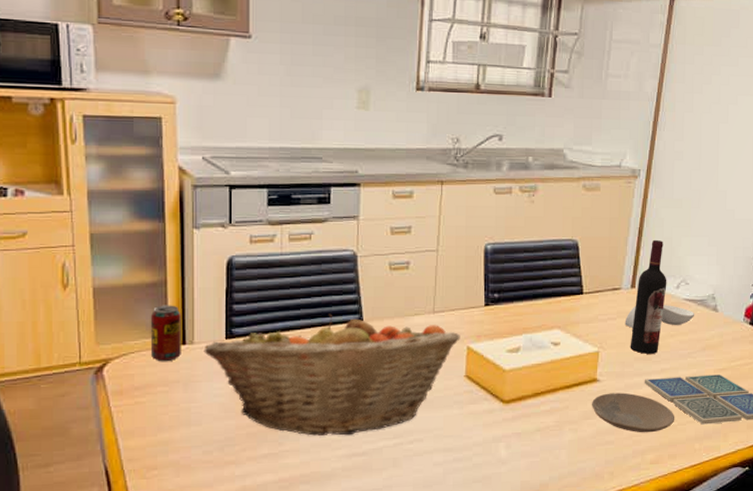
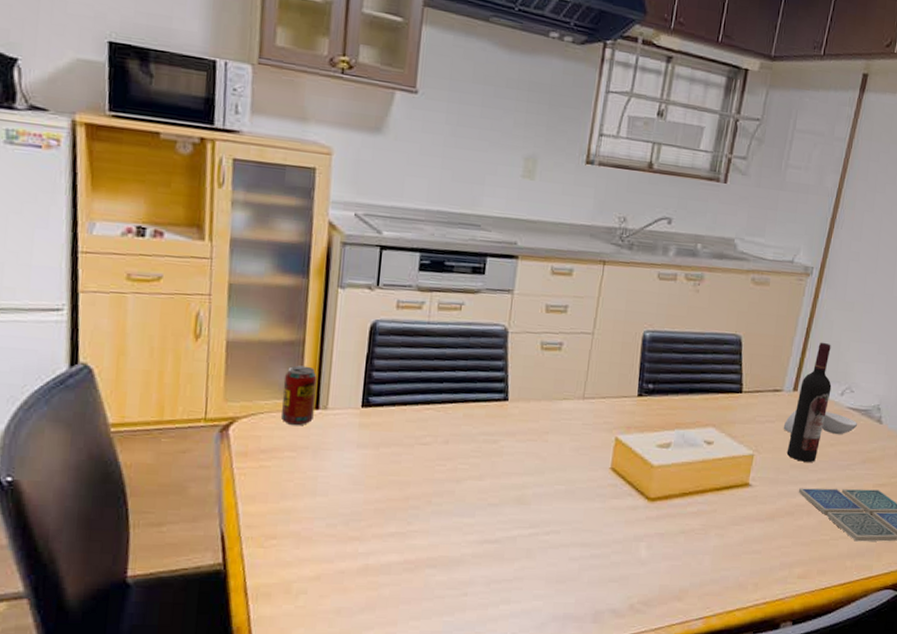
fruit basket: present [204,314,460,436] -> none [337,390,610,521]
plate: present [592,392,675,433] -> none [741,499,828,545]

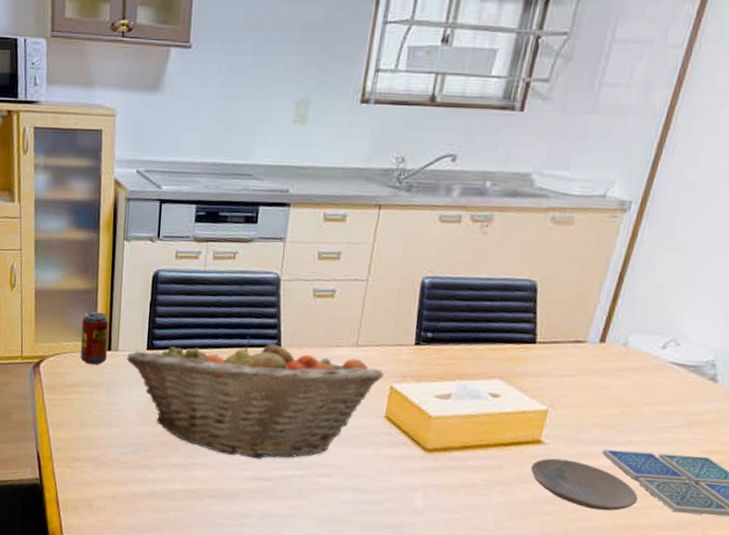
fruit basket: none [337,390,610,521] -> present [126,336,384,459]
plate: none [741,499,828,545] -> present [531,458,639,511]
spoon rest: present [783,410,858,435] -> none [585,364,684,393]
wine bottle: present [786,342,832,462] -> none [589,287,652,422]

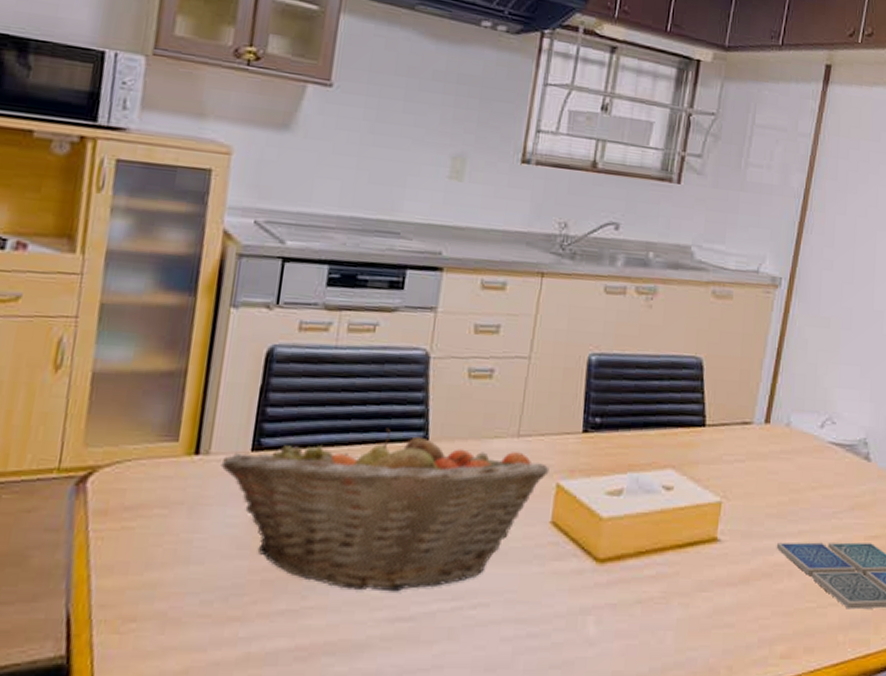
beverage can: present [80,311,109,365] -> none [152,401,200,476]
plate: present [531,458,639,511] -> none [709,558,814,616]

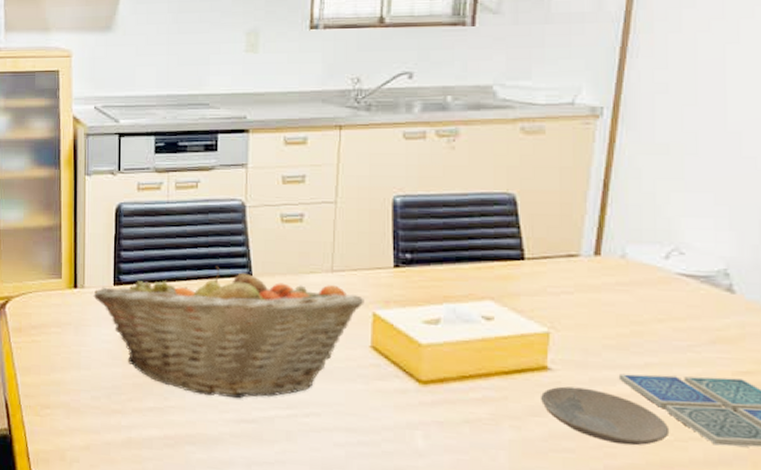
plate: none [709,558,814,616] -> present [541,386,670,446]

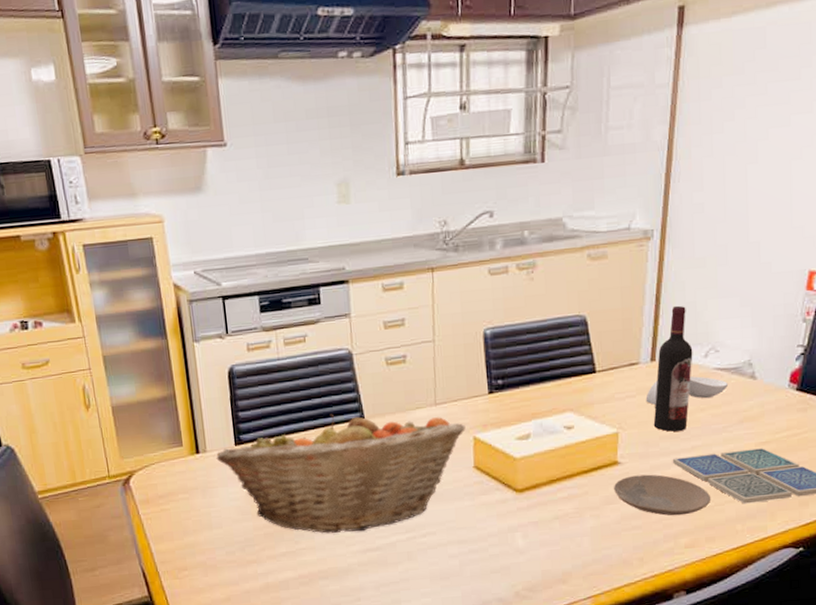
spoon rest: none [586,279,697,308] -> present [645,376,729,405]
wine bottle: none [595,195,650,342] -> present [653,305,693,432]

